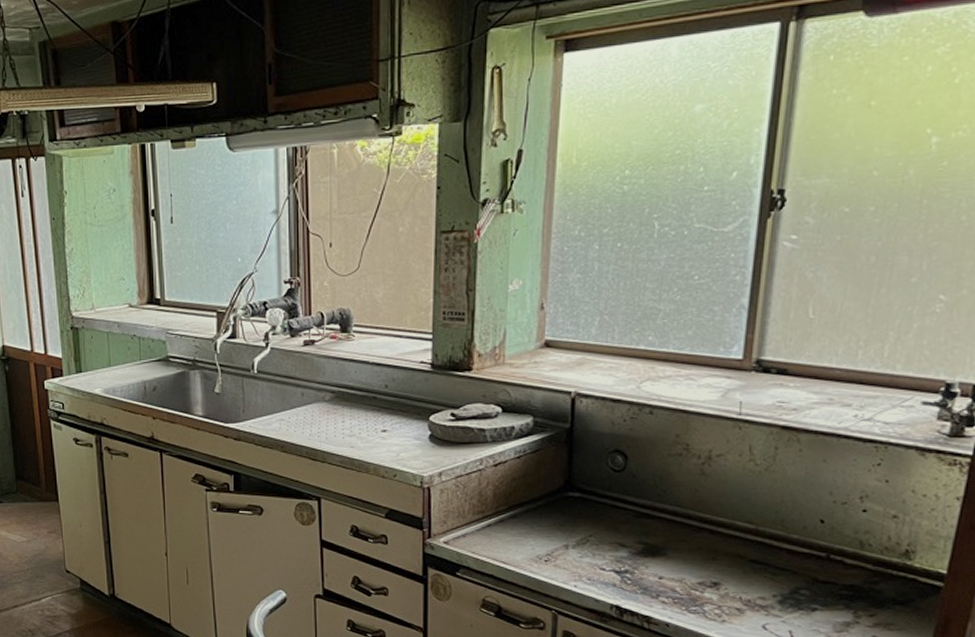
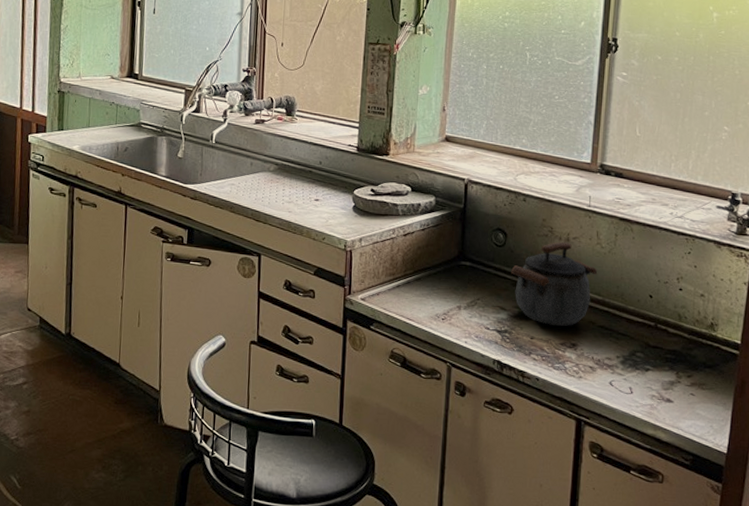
kettle: none [633,460,750,562] -> present [511,241,598,326]

